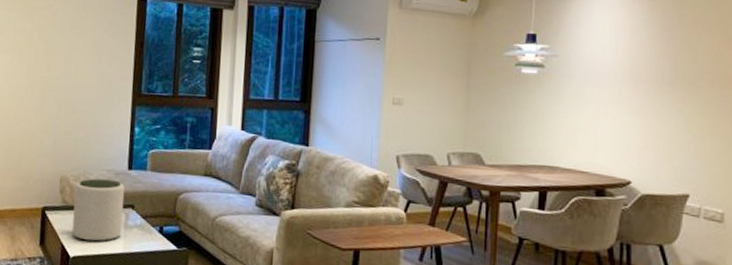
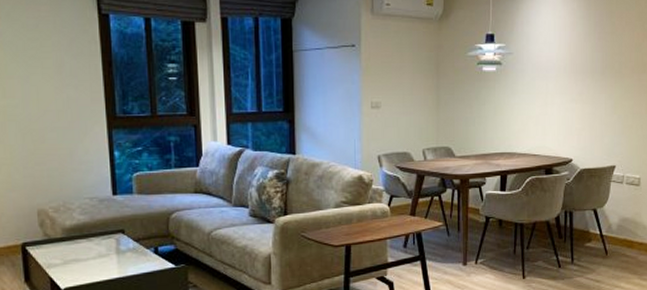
plant pot: present [72,178,125,242] -> none [55,207,114,271]

